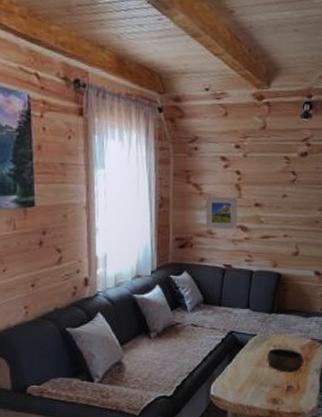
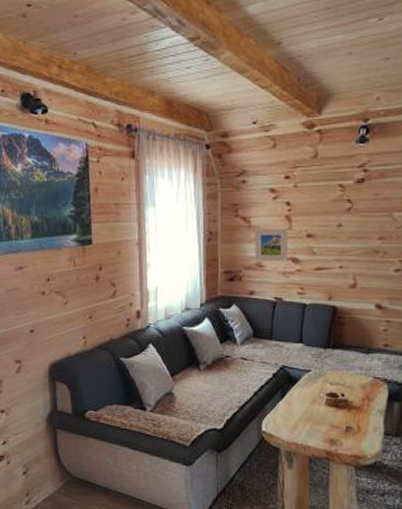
bowl: present [267,349,304,373] -> none [322,386,365,412]

